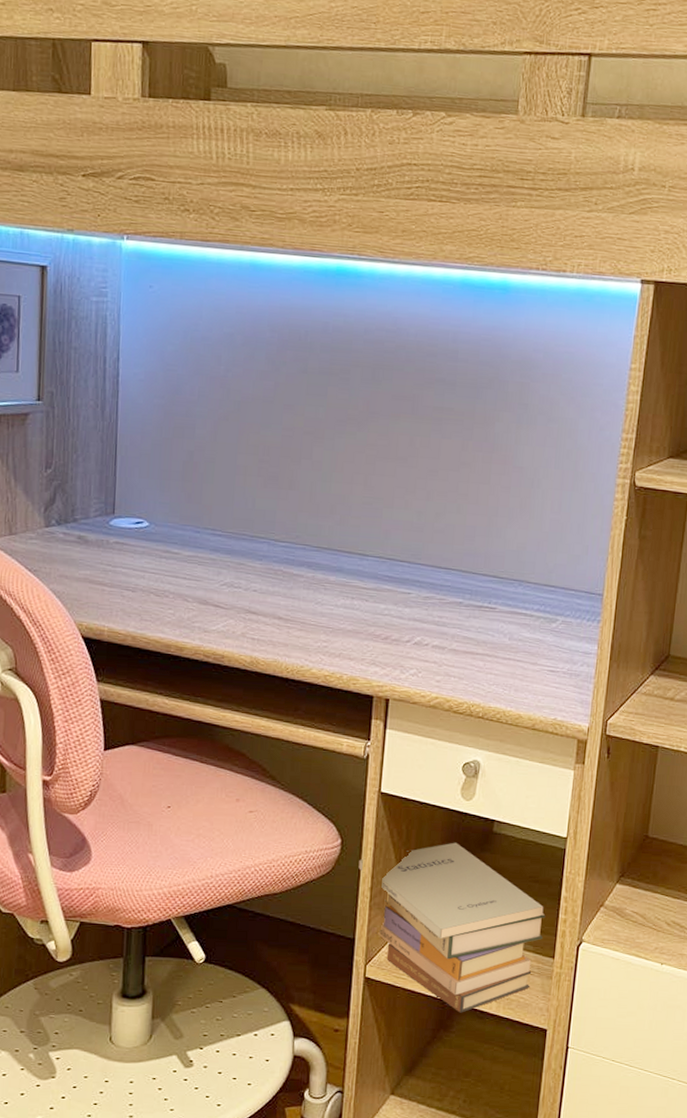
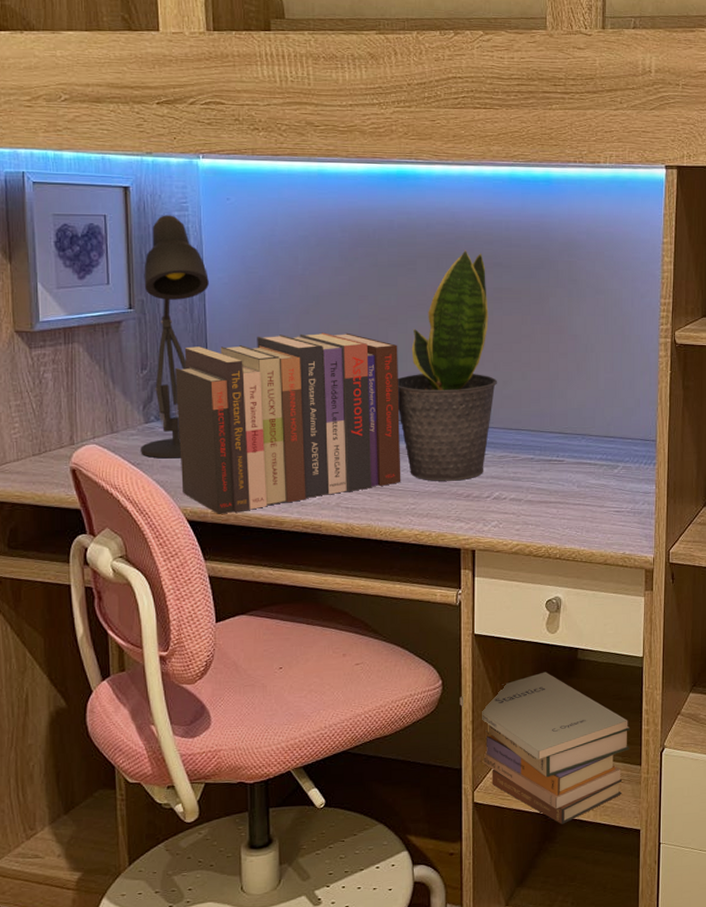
desk lamp: none [38,299,124,568] -> present [140,215,209,459]
books: none [79,441,322,634] -> present [175,332,401,514]
potted plant: none [317,361,429,620] -> present [397,249,497,481]

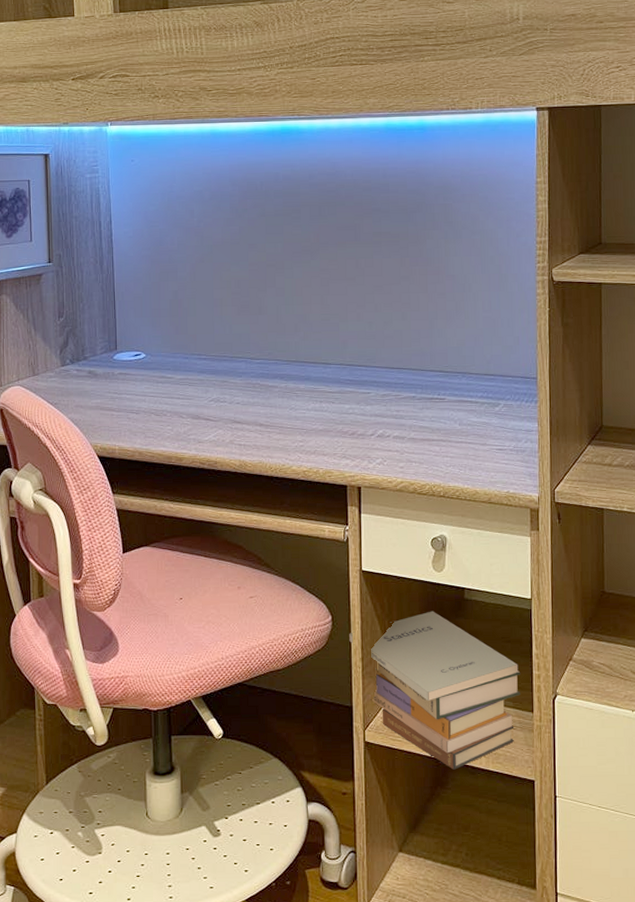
desk lamp: present [140,215,209,459] -> none [58,177,116,399]
books: present [175,332,401,514] -> none [87,279,290,450]
potted plant: present [397,249,497,481] -> none [284,197,378,419]

